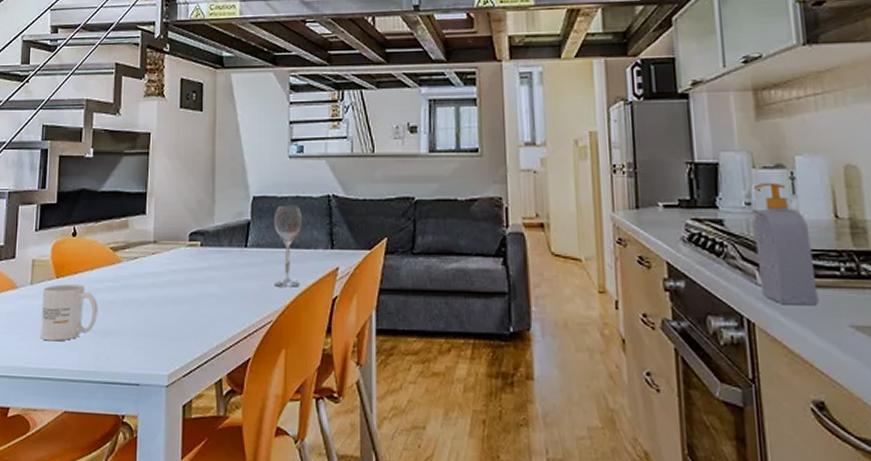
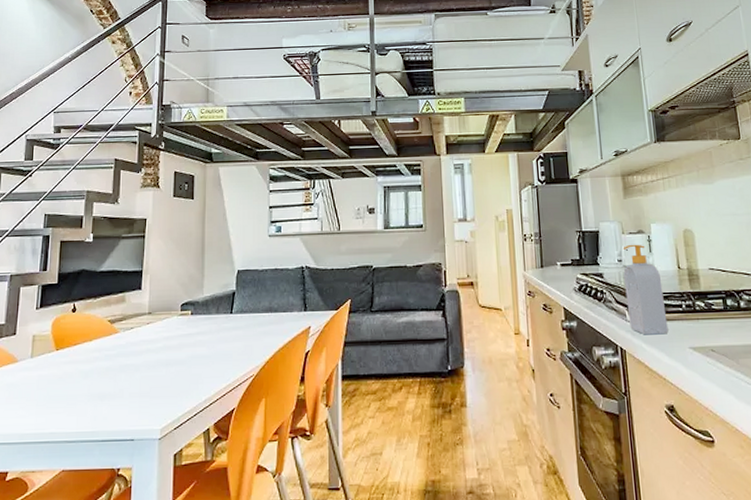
mug: present [40,284,98,342] -> none [40,355,96,408]
wineglass: present [273,205,303,287] -> none [255,276,281,346]

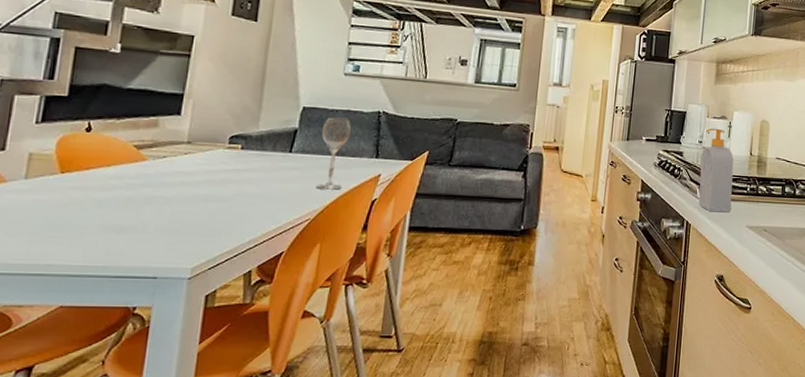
wineglass: none [255,276,281,346] -> present [315,117,352,190]

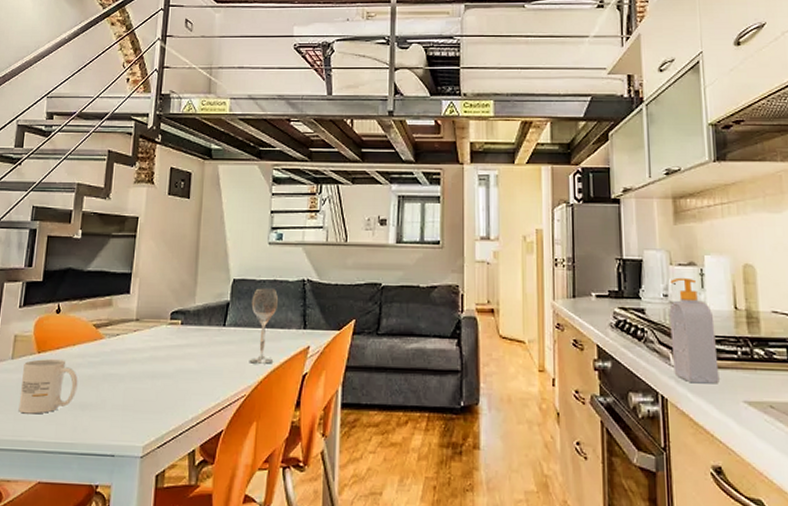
mug: none [34,179,114,237] -> present [18,359,78,414]

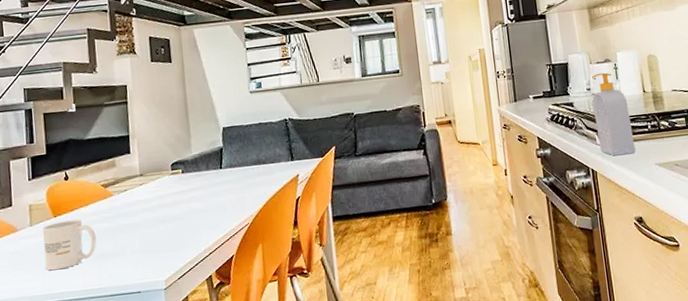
wineglass: present [249,288,279,364] -> none [242,130,269,196]

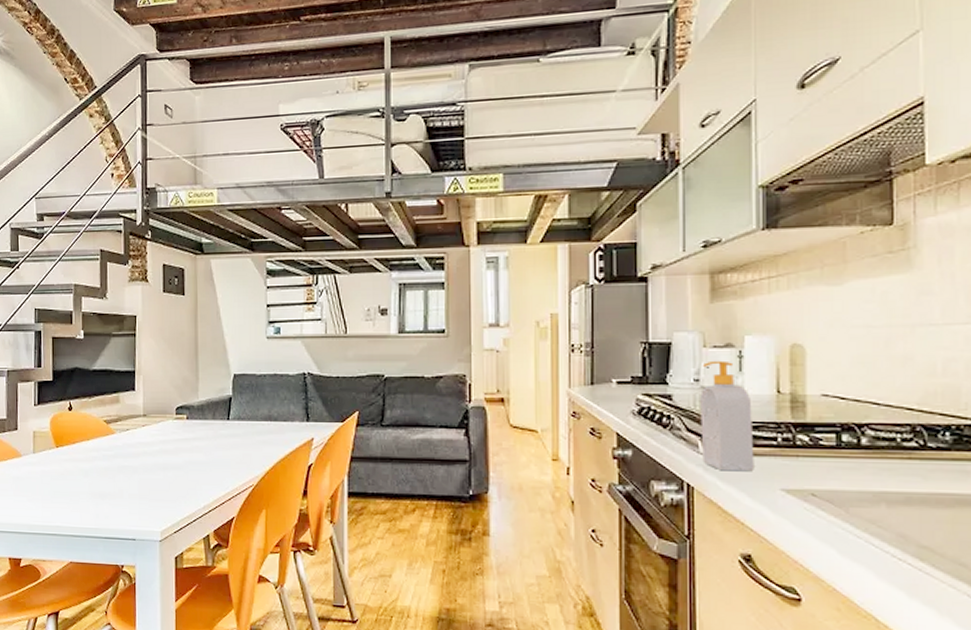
mug: present [43,219,97,271] -> none [44,453,96,503]

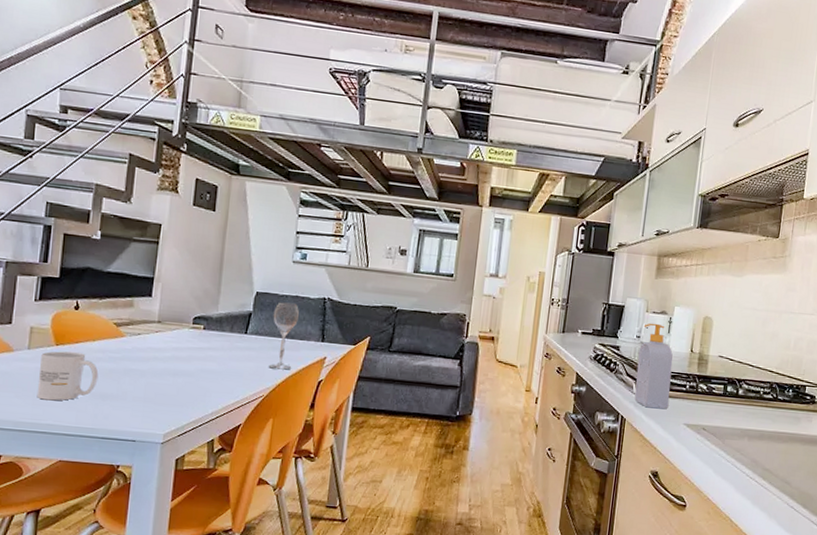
mug: none [44,453,96,503] -> present [36,351,99,401]
wineglass: none [253,382,281,456] -> present [268,302,300,370]

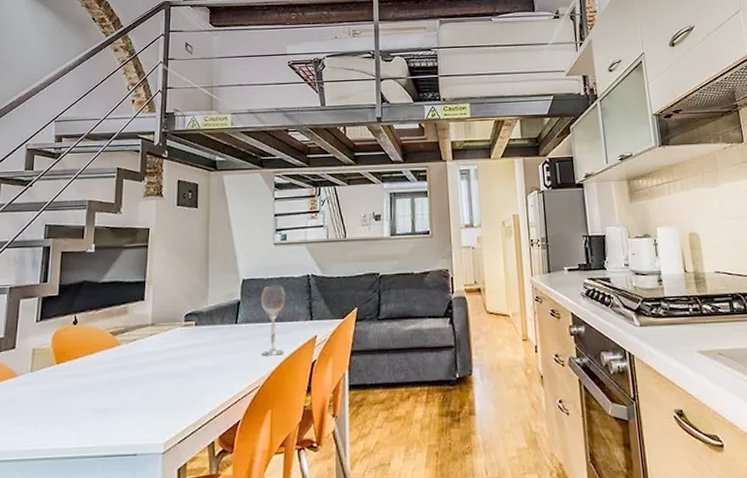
mug: present [36,351,99,401] -> none [39,368,98,423]
soap bottle: present [634,323,673,409] -> none [629,248,676,340]

